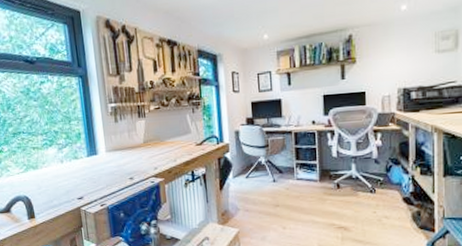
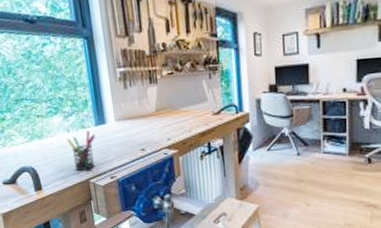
pen holder: none [60,160,88,199] -> present [66,130,96,170]

